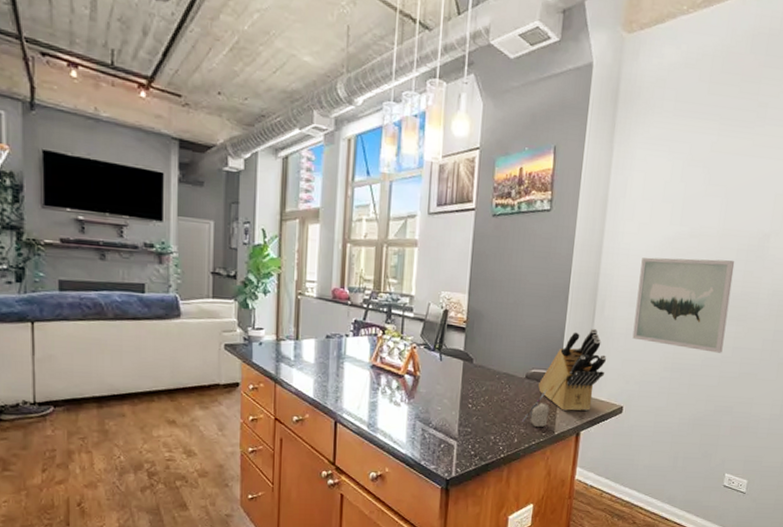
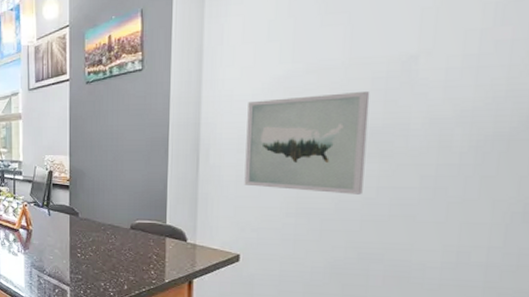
candle: present [522,390,550,428] -> none [131,240,159,276]
knife block: present [538,328,607,411] -> none [144,177,216,259]

